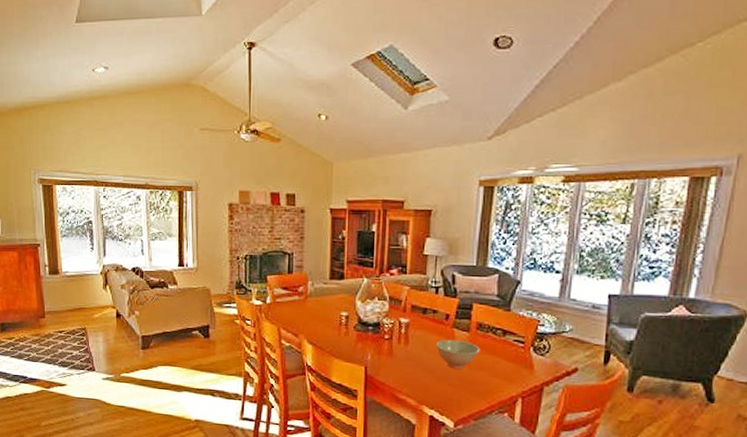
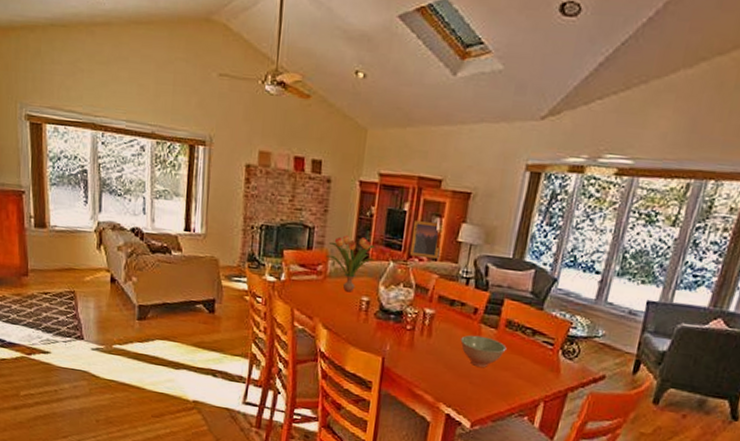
flower arrangement: none [305,258,350,309] -> present [325,235,375,293]
picture frame: none [382,239,409,273] -> present [410,221,442,260]

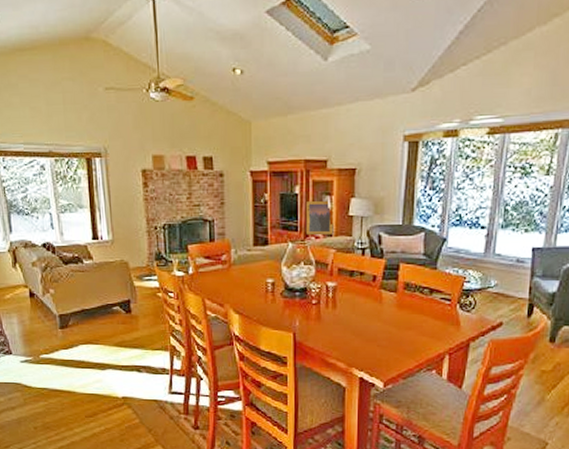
flower arrangement: present [325,235,375,293] -> none [227,224,274,277]
bowl: present [460,335,507,367] -> none [364,301,408,329]

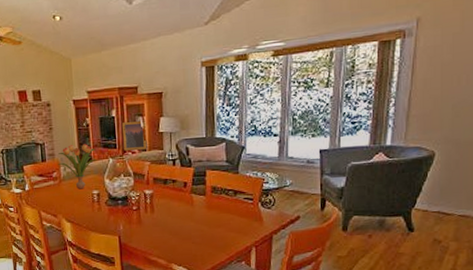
flower arrangement: none [227,224,274,277] -> present [57,144,97,190]

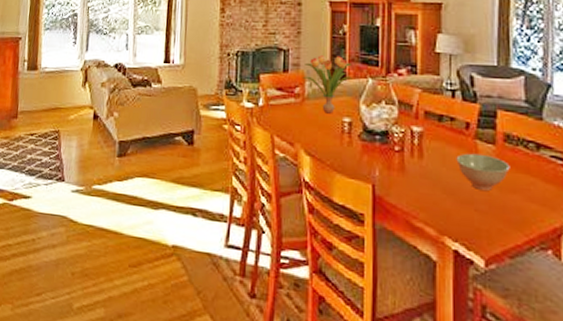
picture frame: present [122,121,147,152] -> none [388,35,419,73]
bowl: none [178,203,216,229] -> present [456,153,510,191]

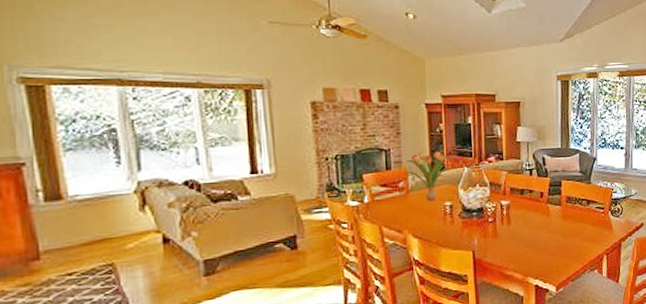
bowl: present [456,153,510,191] -> none [534,213,571,239]

